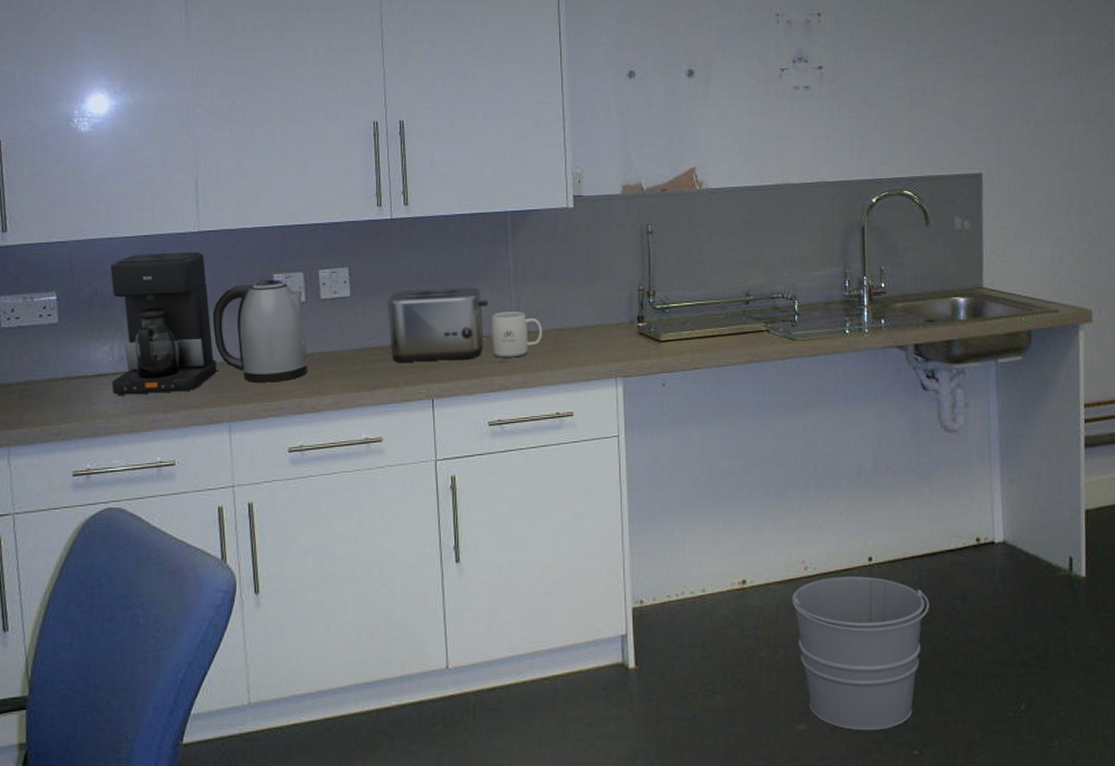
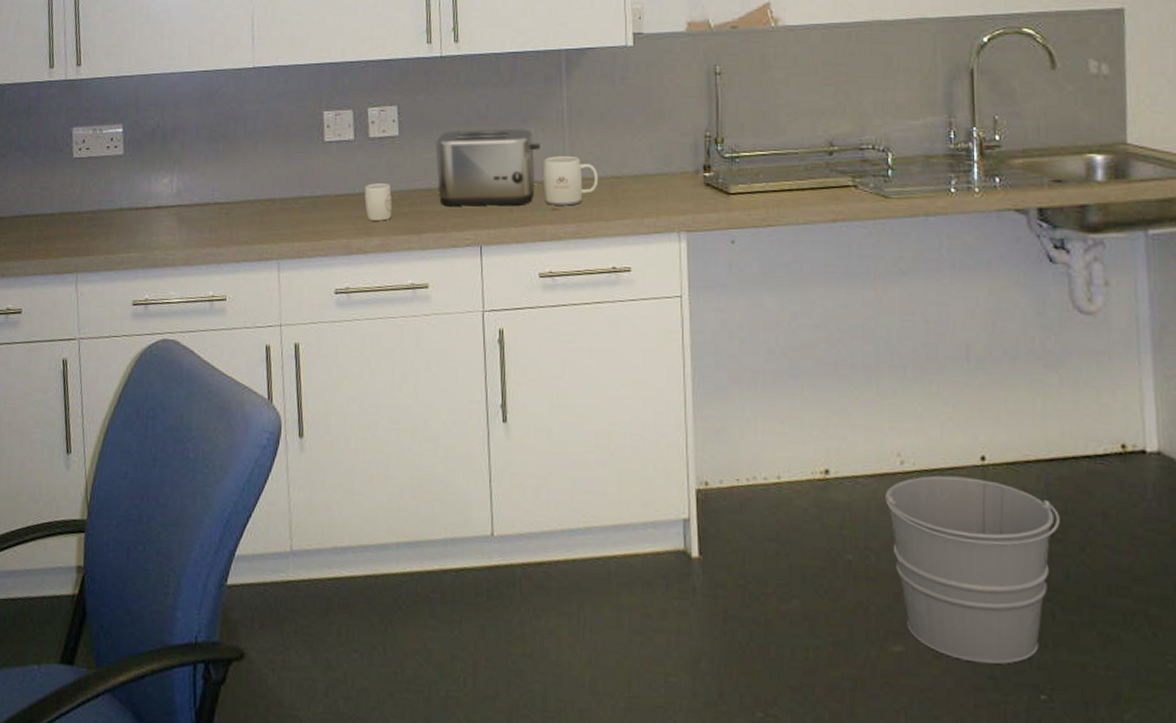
coffee maker: present [110,251,217,395] -> none [170,87,268,228]
kettle: present [212,279,308,382] -> none [264,116,355,221]
mug: none [317,343,346,379] -> present [364,183,393,221]

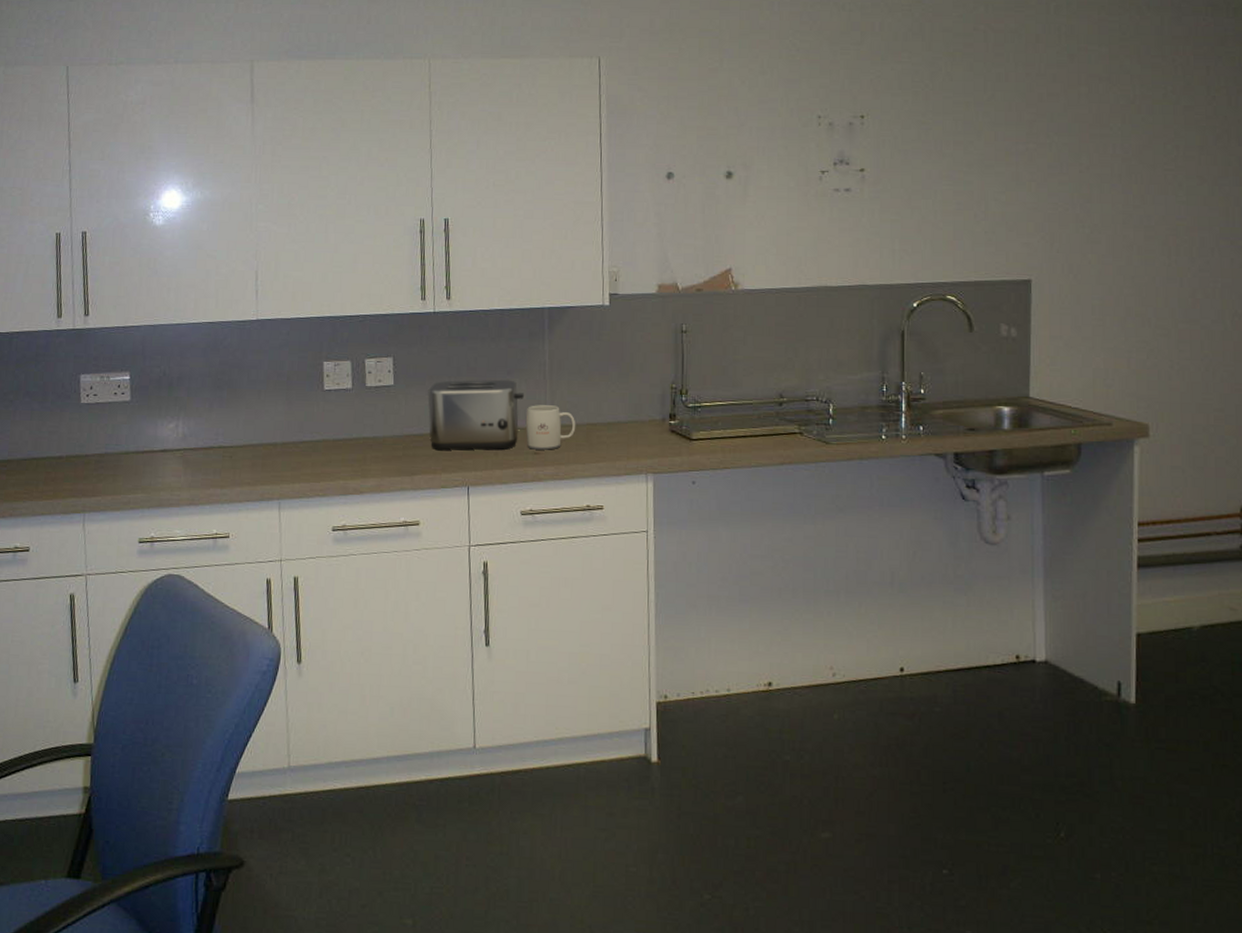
mug: present [364,183,393,221] -> none [361,429,388,464]
bucket: present [885,475,1060,665] -> none [819,685,963,846]

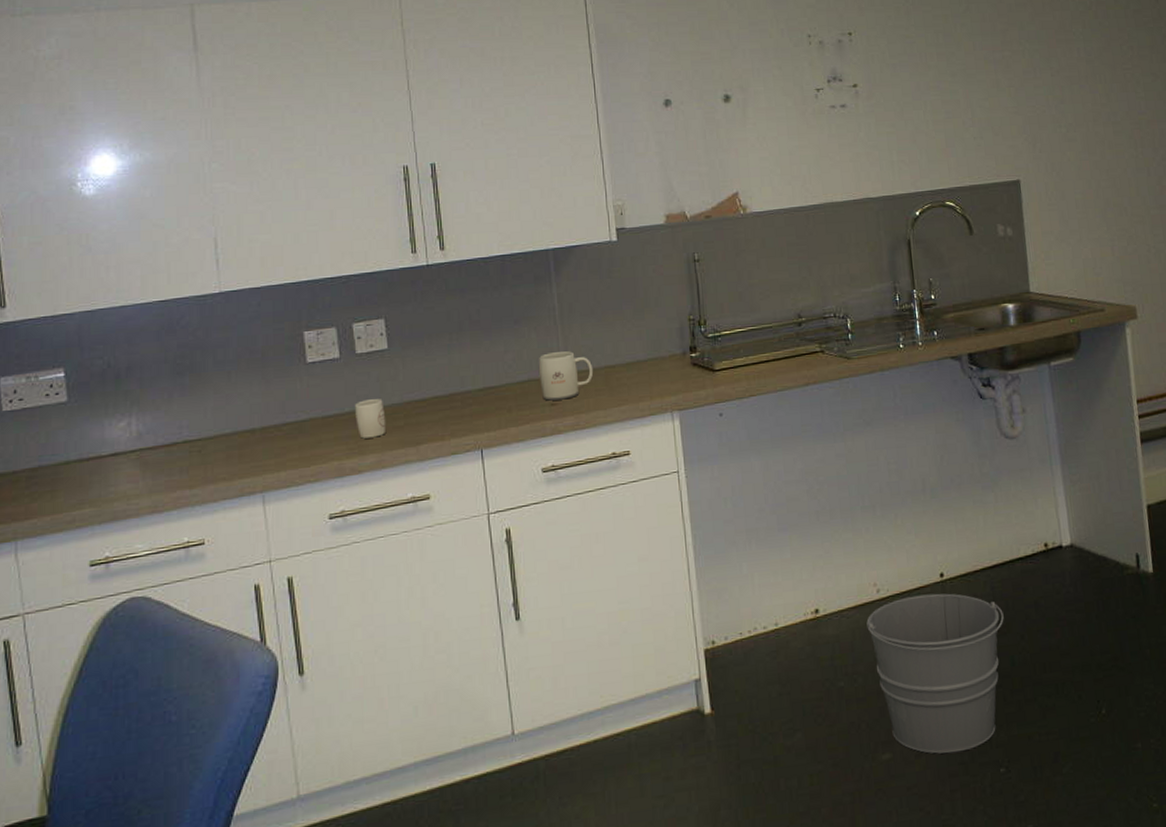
mug: none [361,429,388,464] -> present [355,399,387,439]
toaster: present [428,379,524,451] -> none [427,329,534,415]
bucket: none [819,685,963,846] -> present [866,593,1004,754]

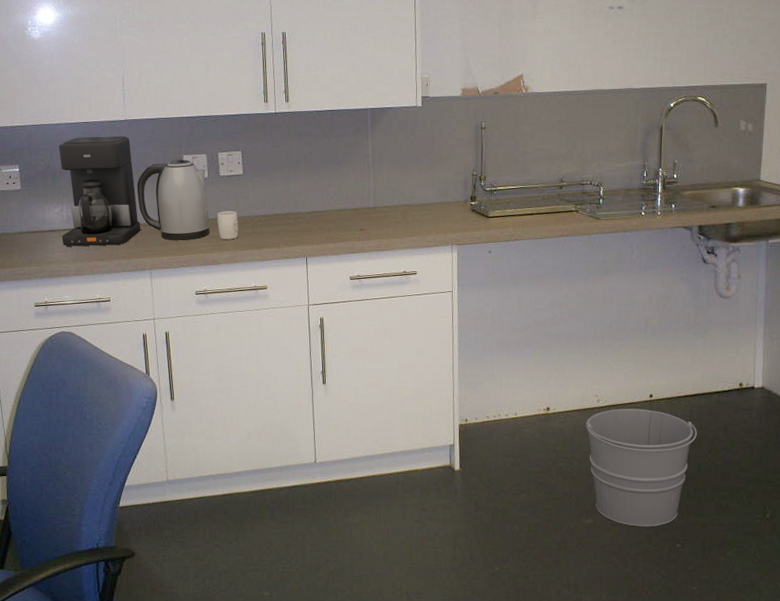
coffee maker: none [123,313,247,474] -> present [58,136,141,247]
kettle: none [239,337,346,448] -> present [137,159,210,240]
mug: present [538,351,594,401] -> none [353,190,395,227]

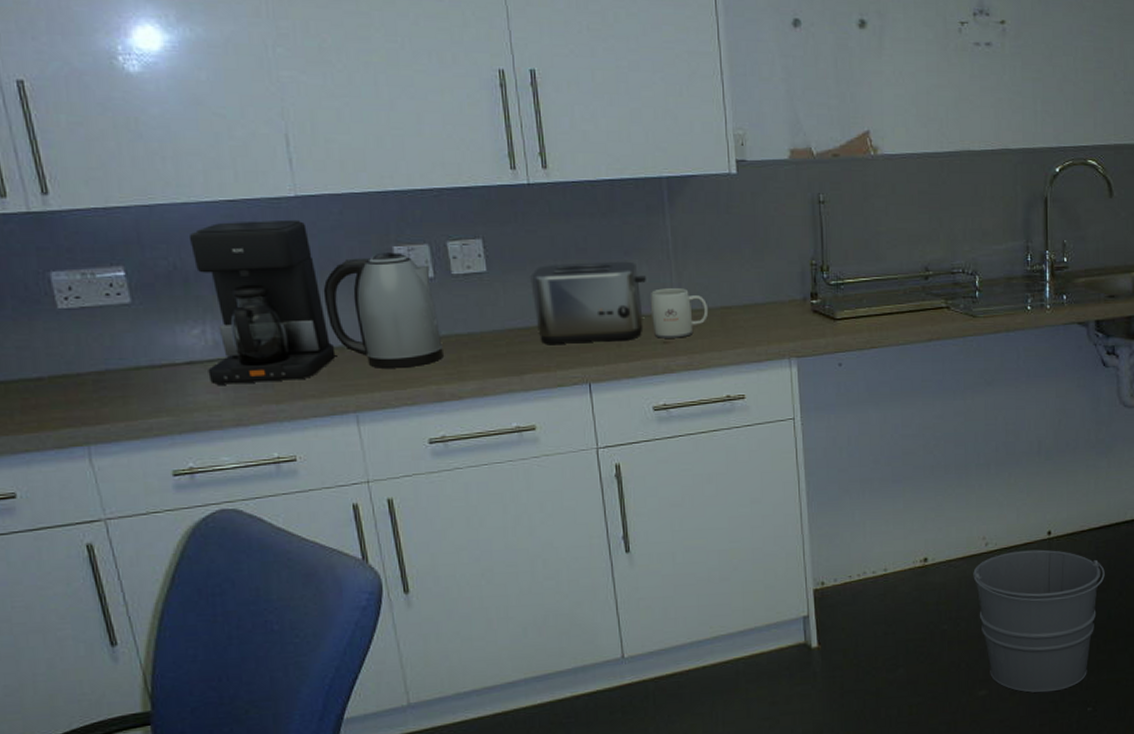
mug: present [217,211,239,240] -> none [453,324,488,364]
toaster: none [271,169,351,229] -> present [530,261,646,345]
mug: none [353,190,395,227] -> present [650,288,709,338]

